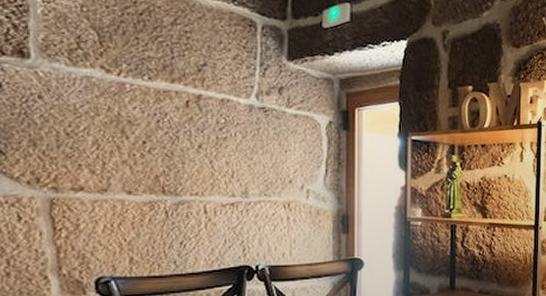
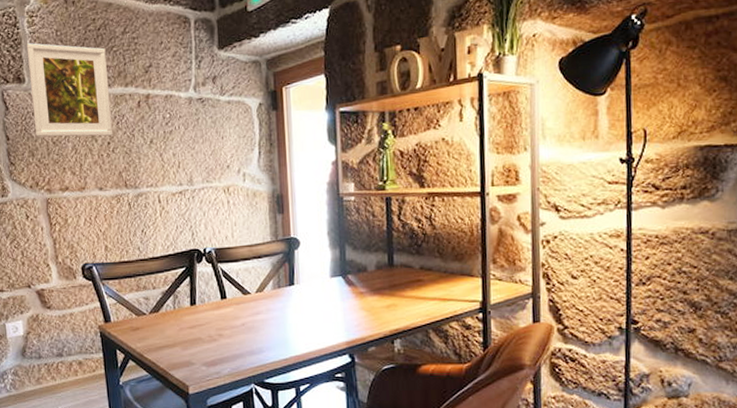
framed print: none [36,13,151,134] -> present [26,43,113,137]

